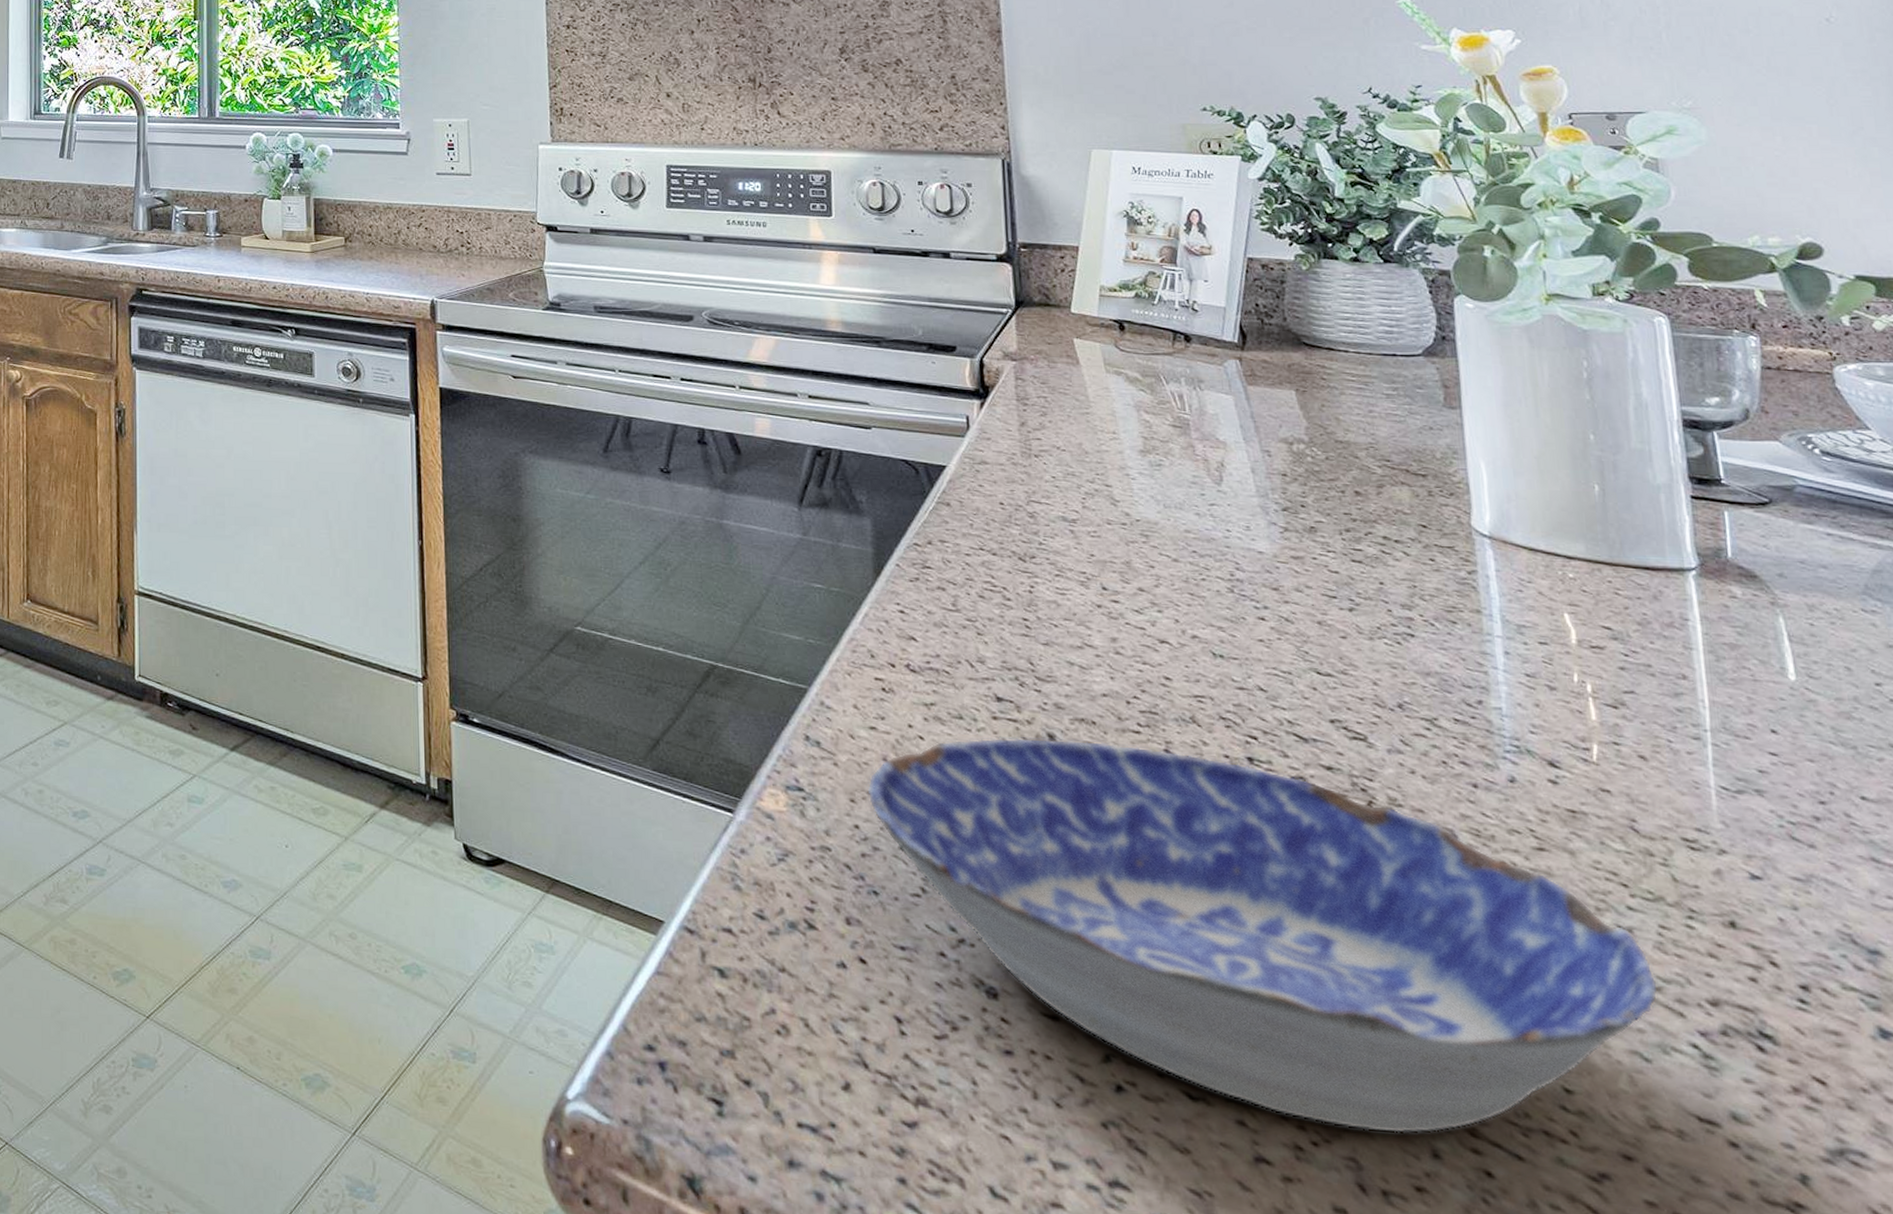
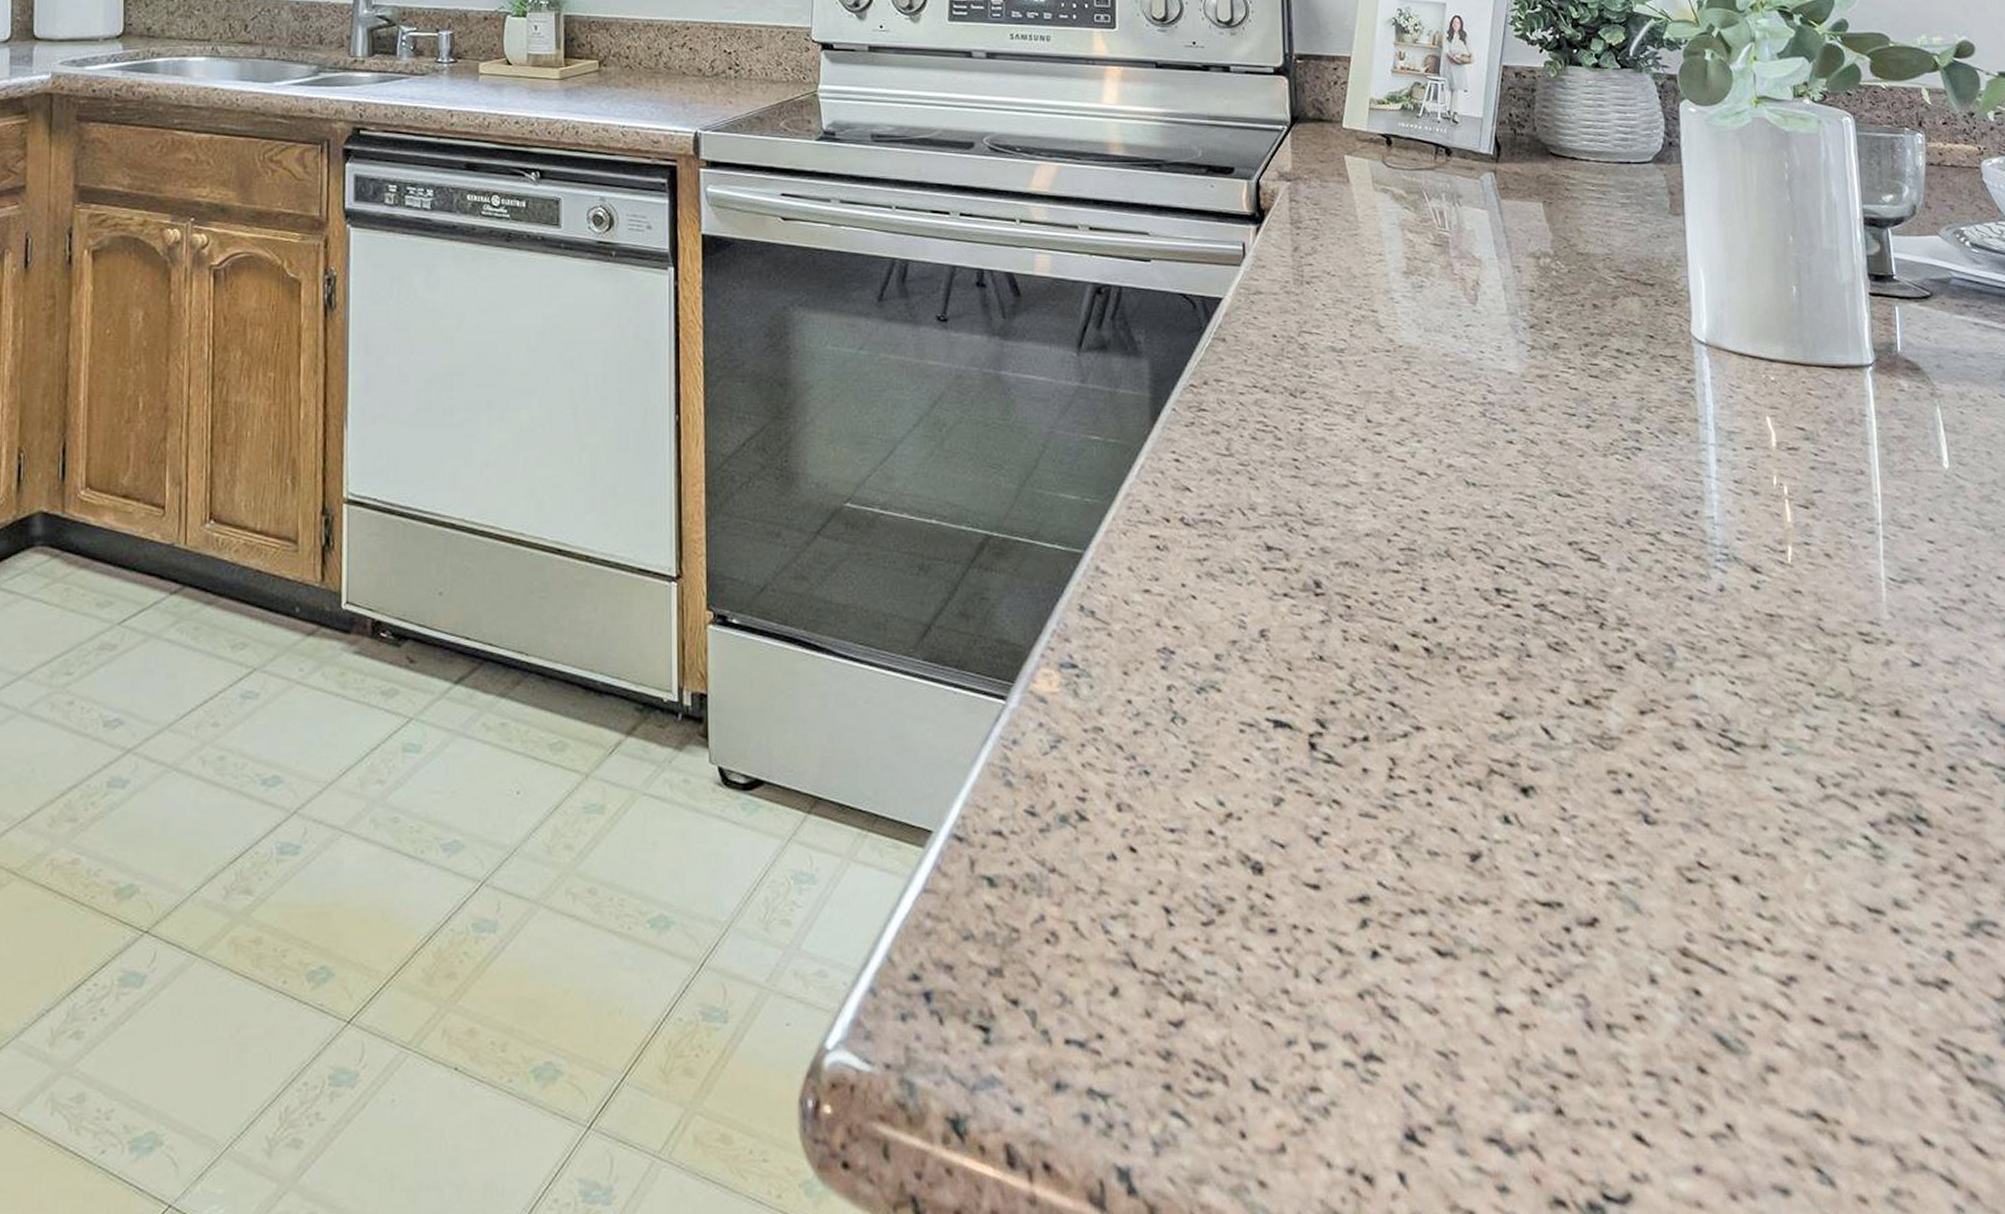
bowl: present [867,737,1658,1134] -> none [1140,585,1837,965]

